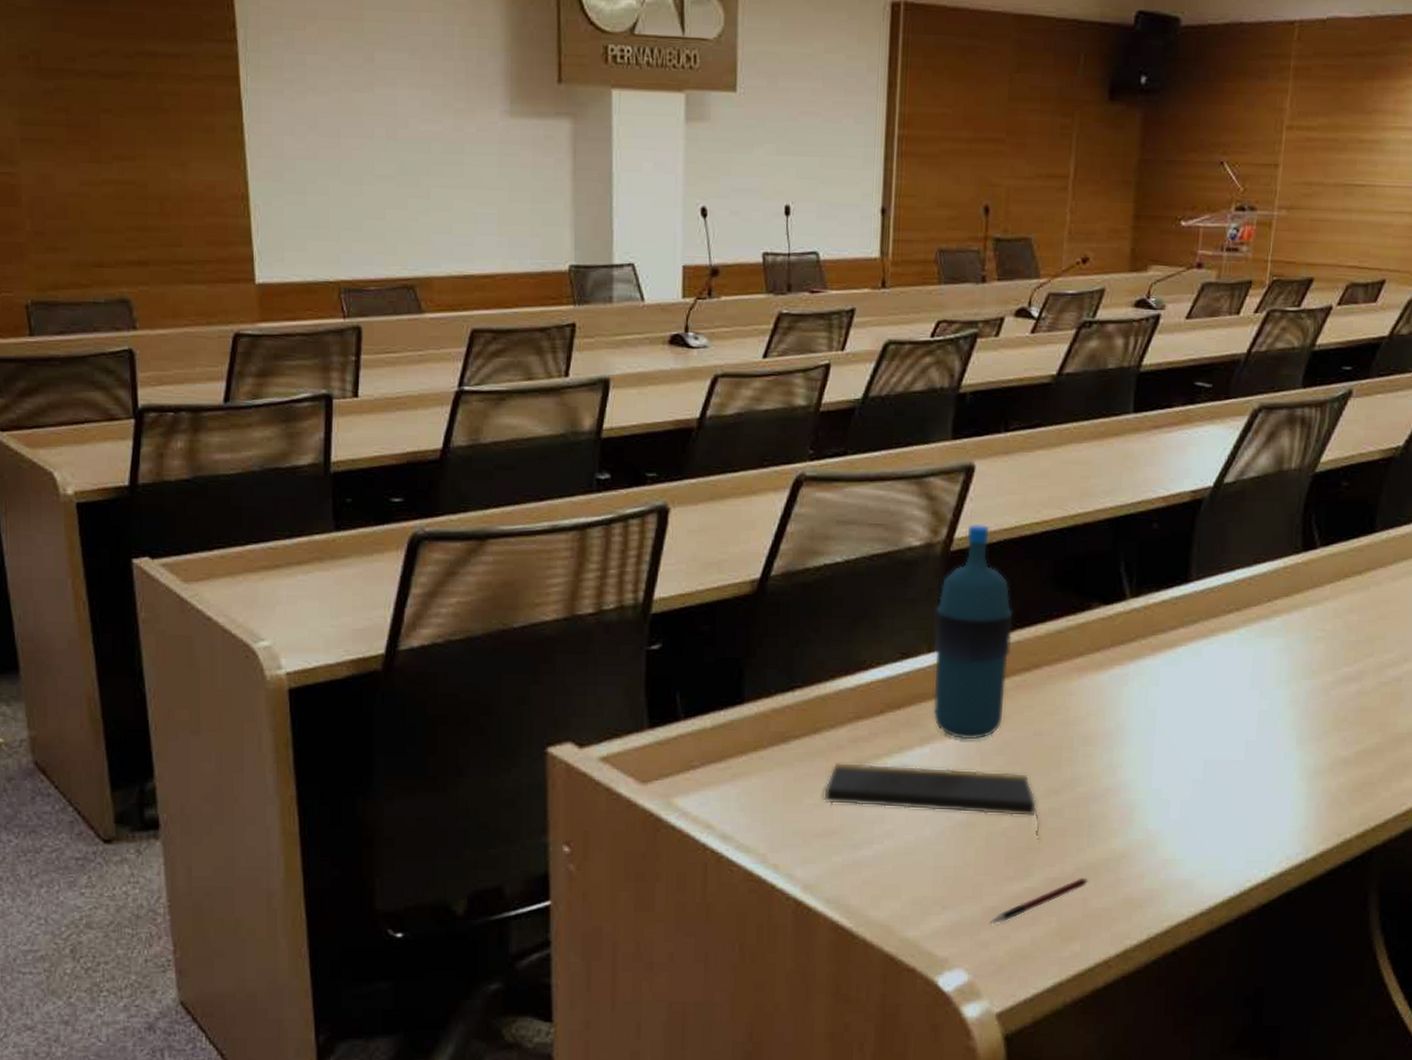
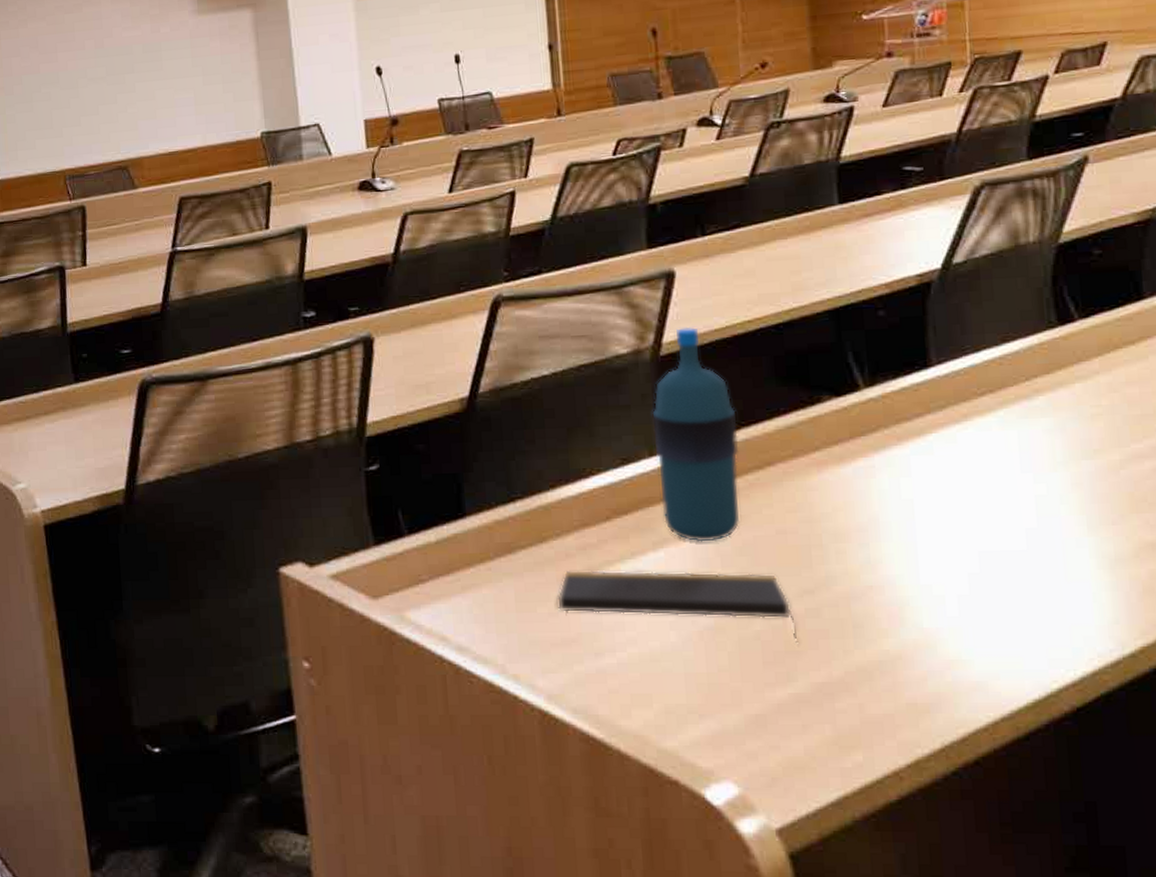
pen: present [990,878,1089,924] -> none [755,682,863,732]

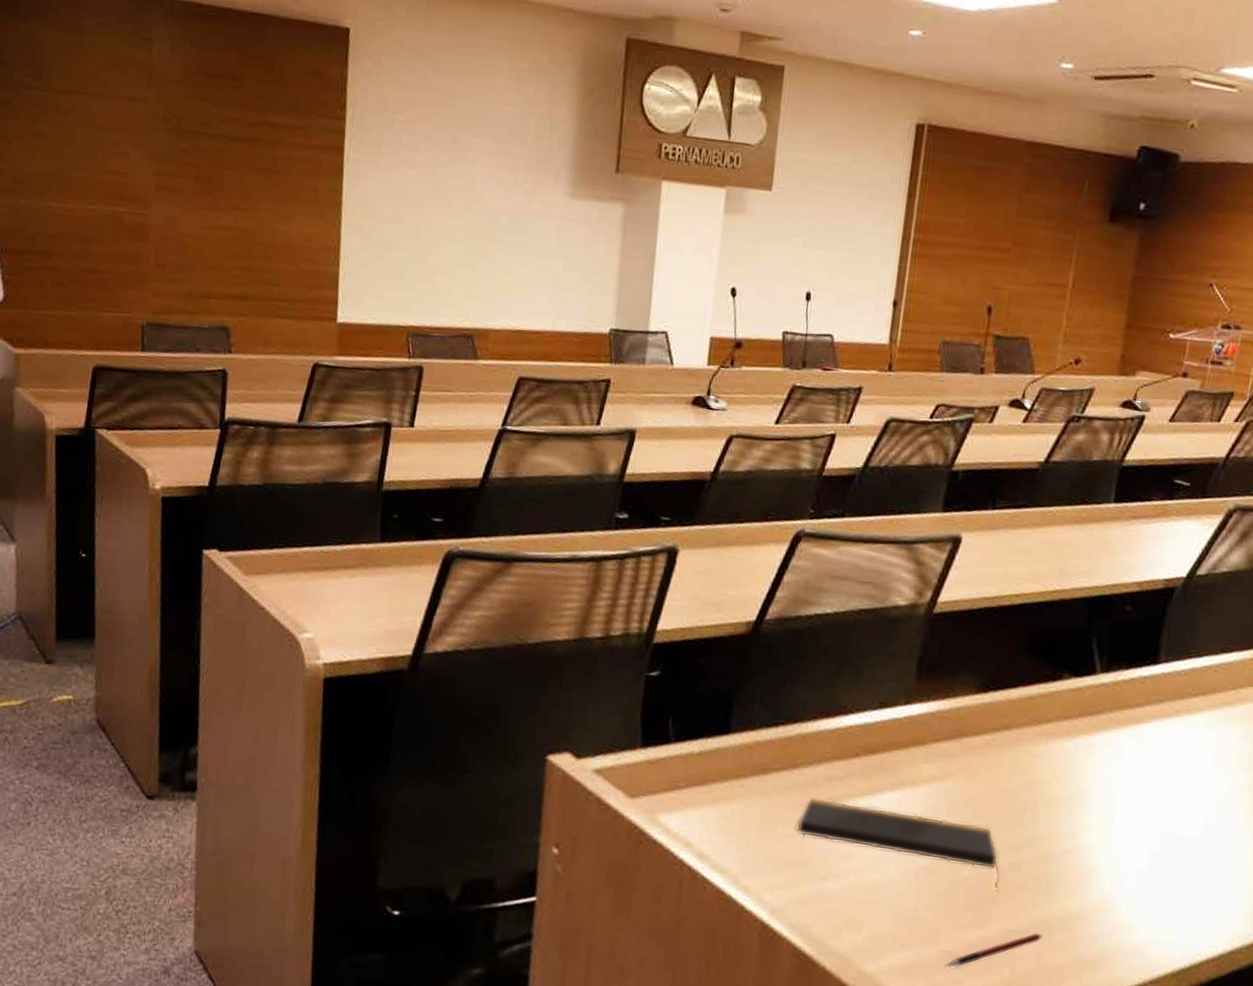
water bottle: present [652,328,740,542] -> none [906,590,988,790]
pen: none [755,682,863,732] -> present [945,933,1043,968]

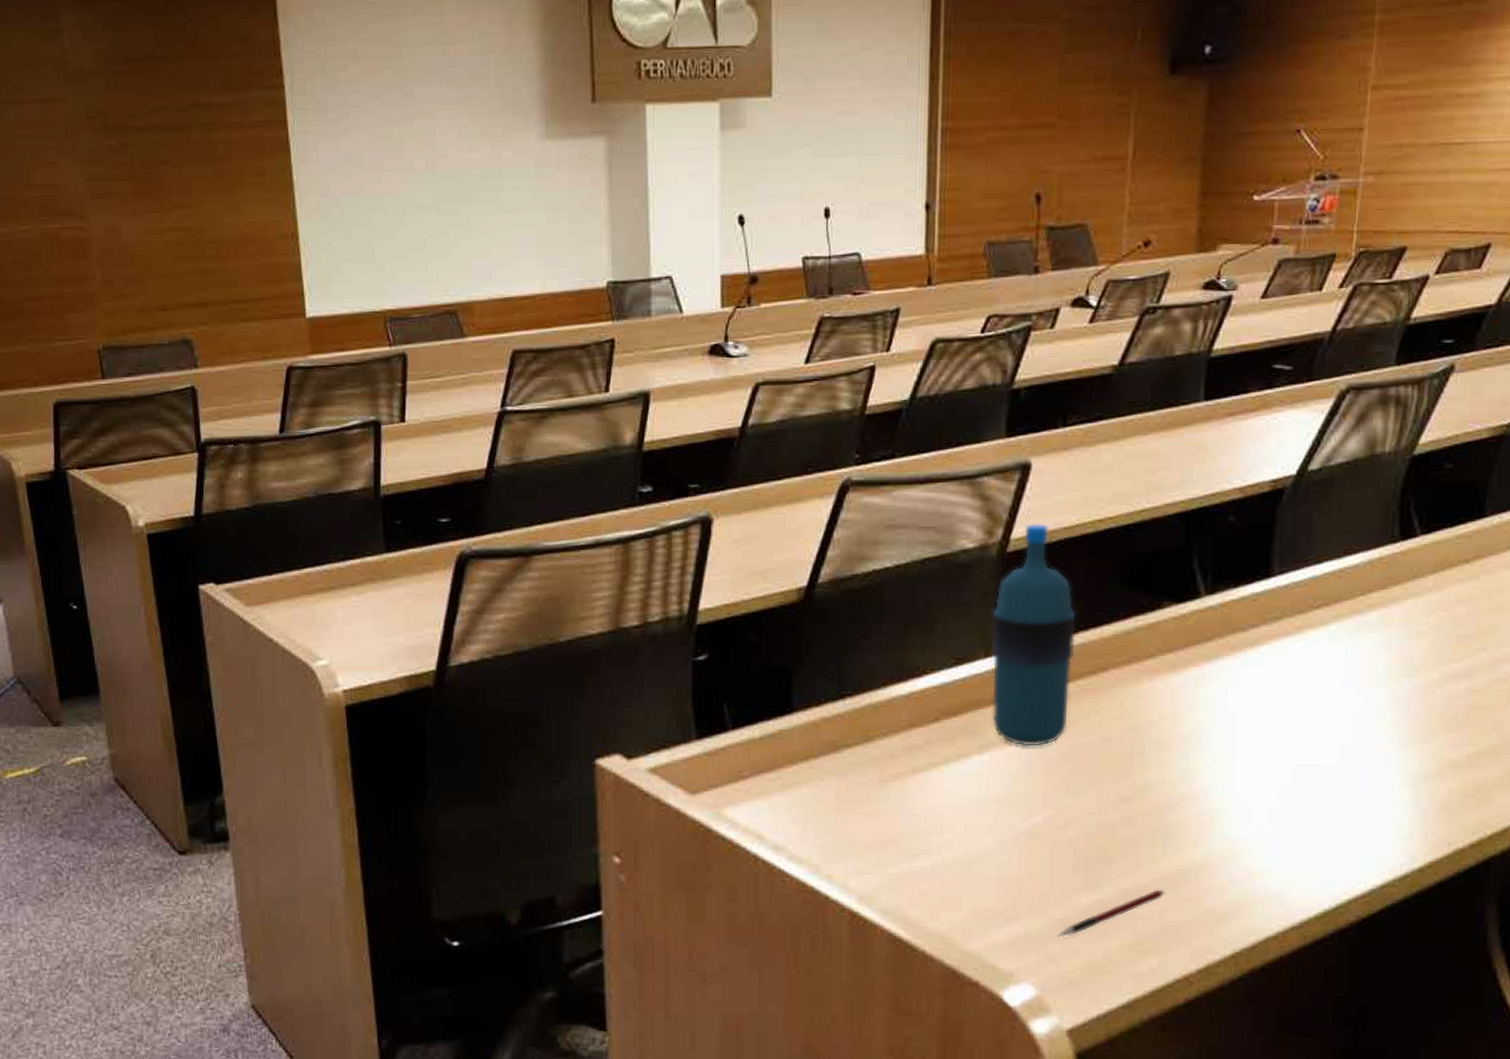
notepad: present [796,797,999,892] -> none [877,771,1110,850]
water bottle: none [906,590,988,790] -> present [991,524,1076,747]

